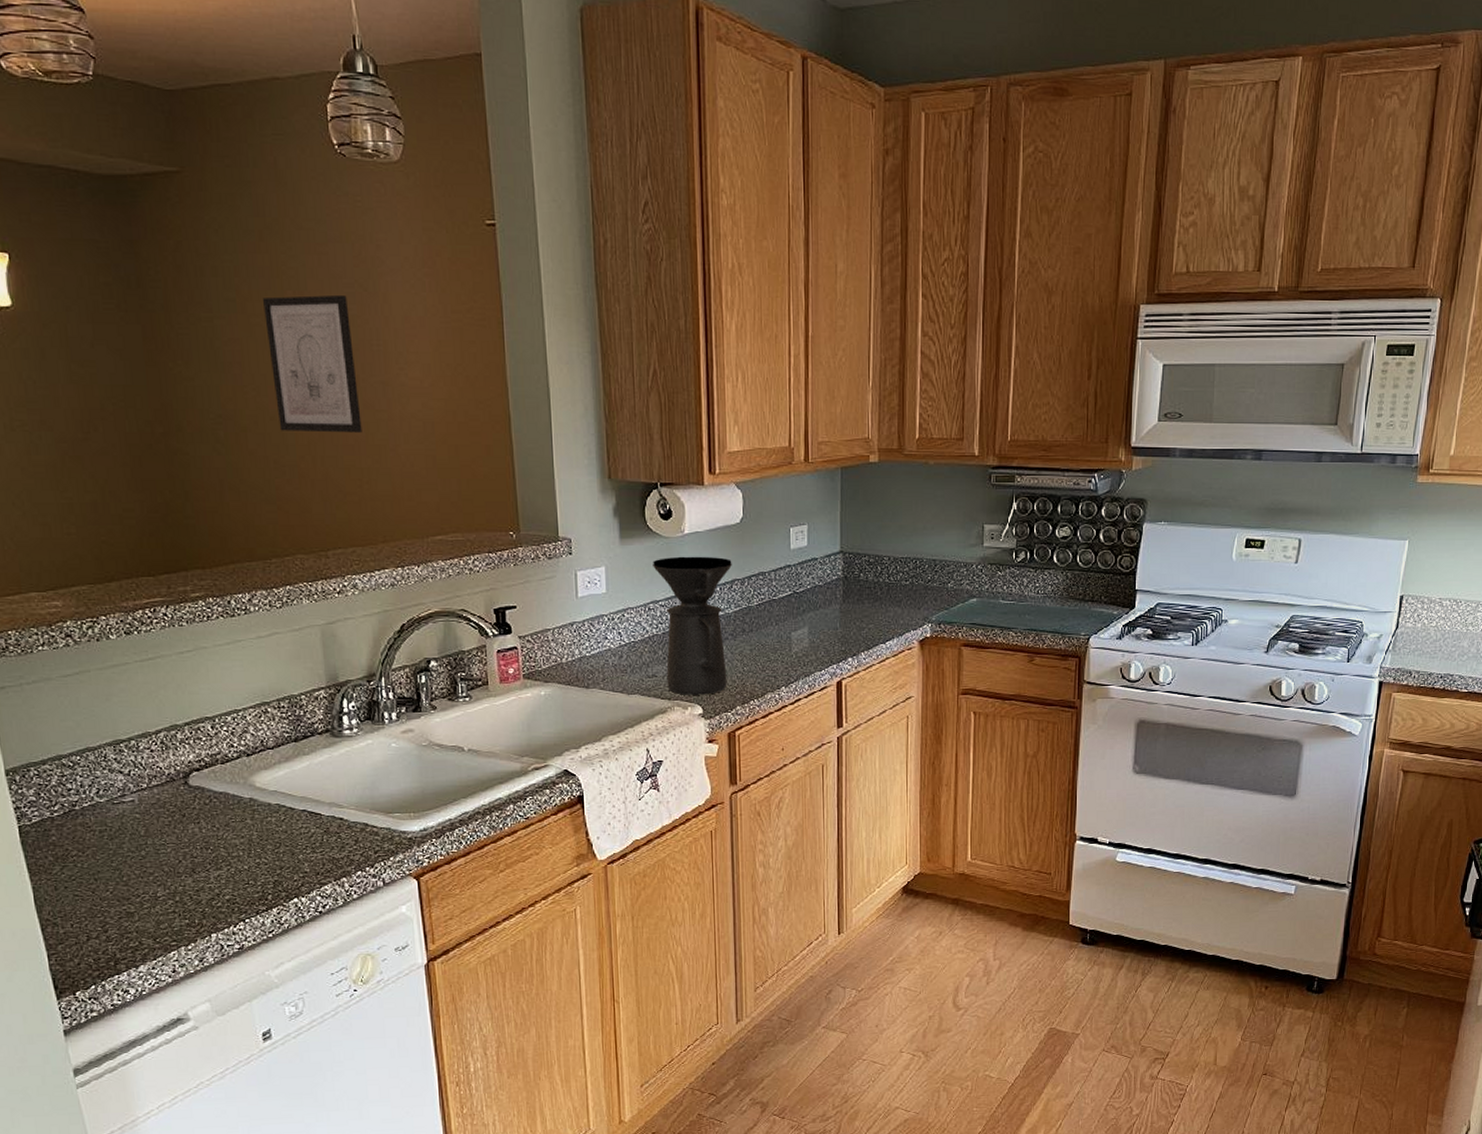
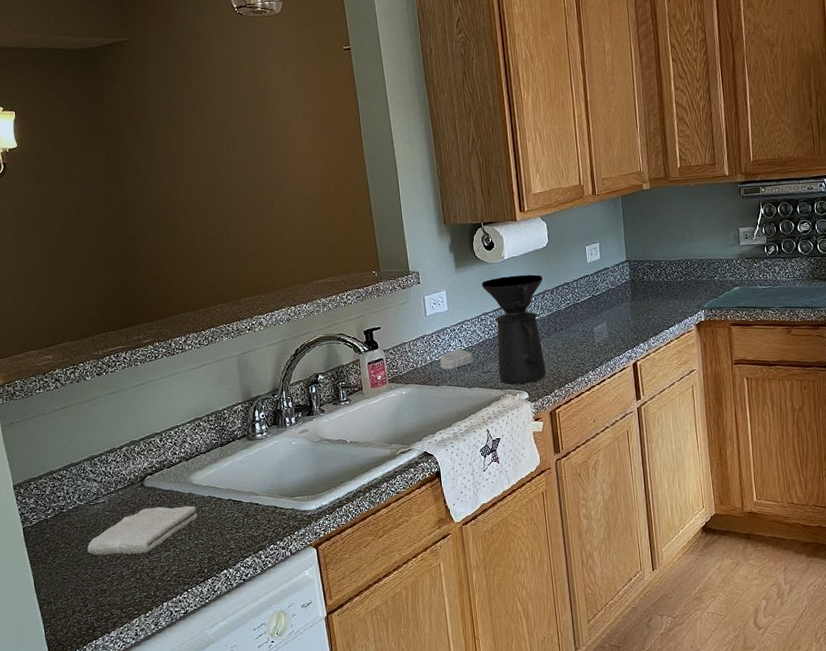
washcloth: none [108,812,262,870] -> present [87,505,198,555]
wall art: present [263,294,362,433] -> none [189,111,262,214]
soap bar: none [592,643,636,669] -> present [440,348,474,370]

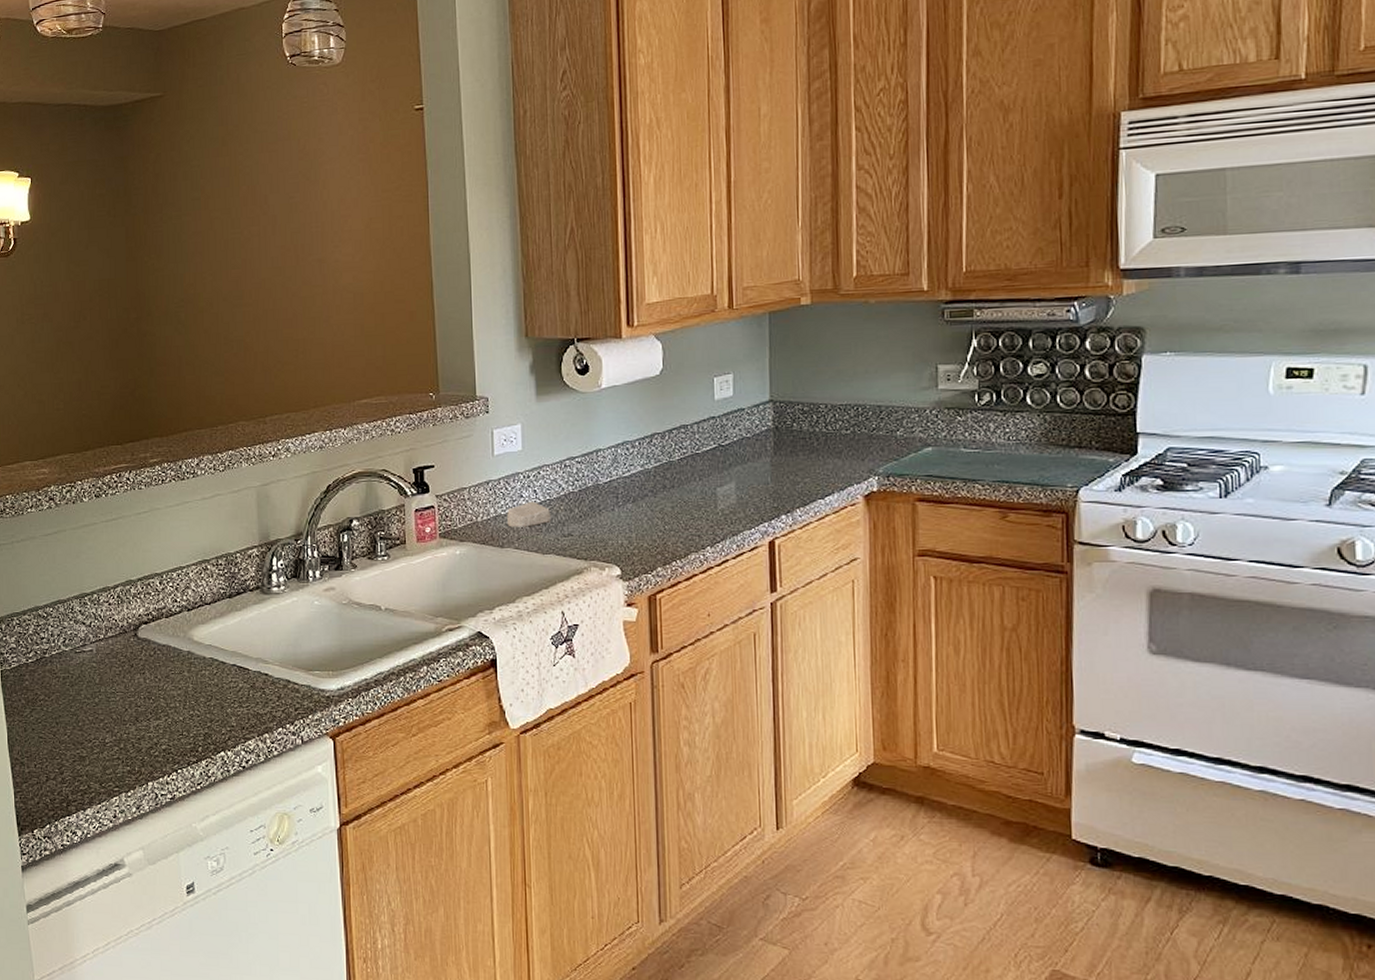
washcloth: present [87,505,198,555] -> none [69,663,196,718]
coffee maker: present [481,274,546,385] -> none [569,410,651,555]

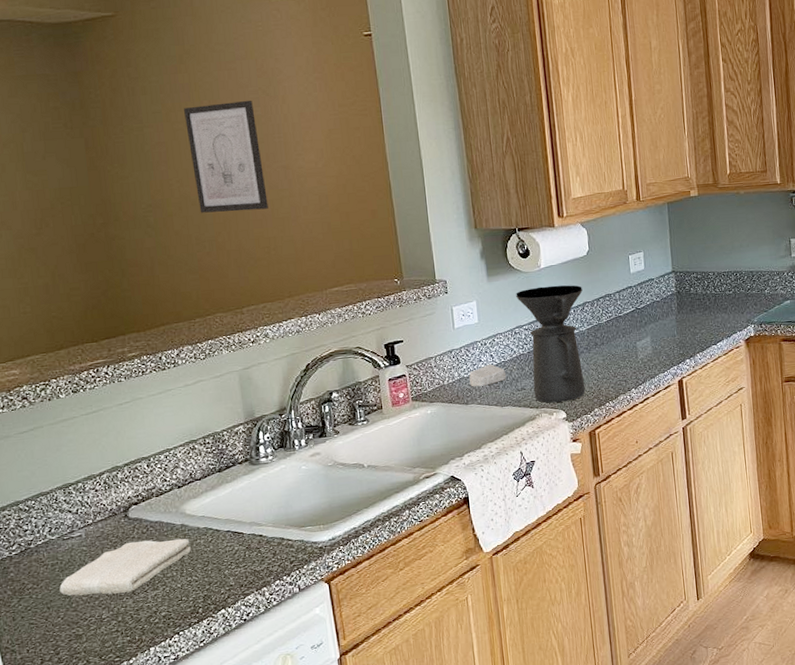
washcloth: none [69,663,196,718] -> present [59,538,192,596]
wall art: none [223,185,300,310] -> present [184,100,269,213]
coffee maker: none [569,410,651,555] -> present [516,285,586,403]

